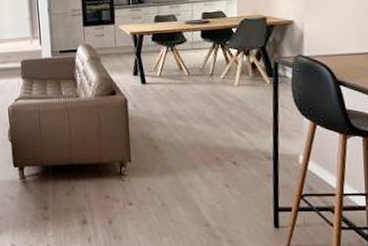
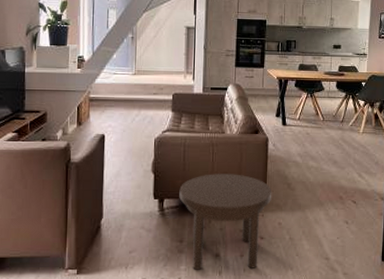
side table: none [38,138,137,237] -> present [179,174,271,270]

